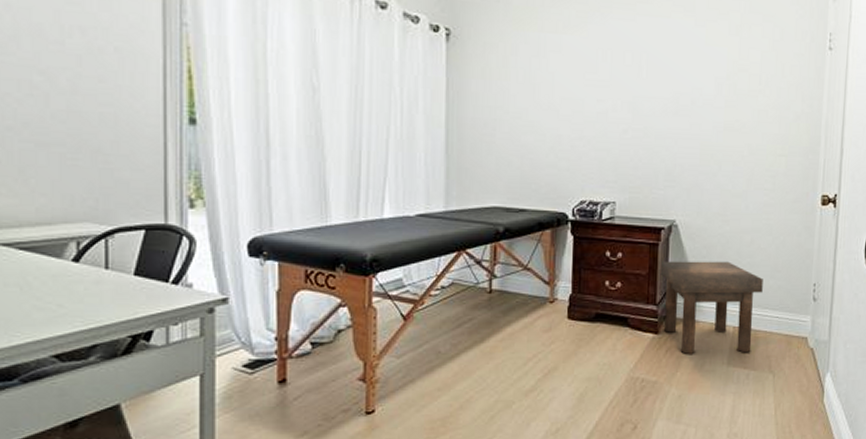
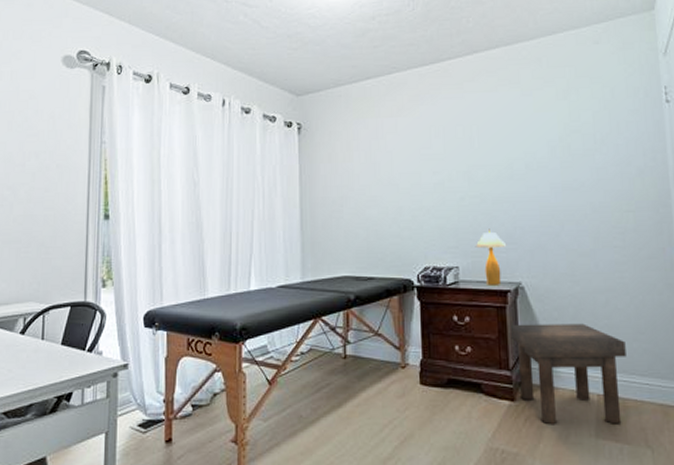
table lamp: none [633,164,666,222] -> present [475,228,507,285]

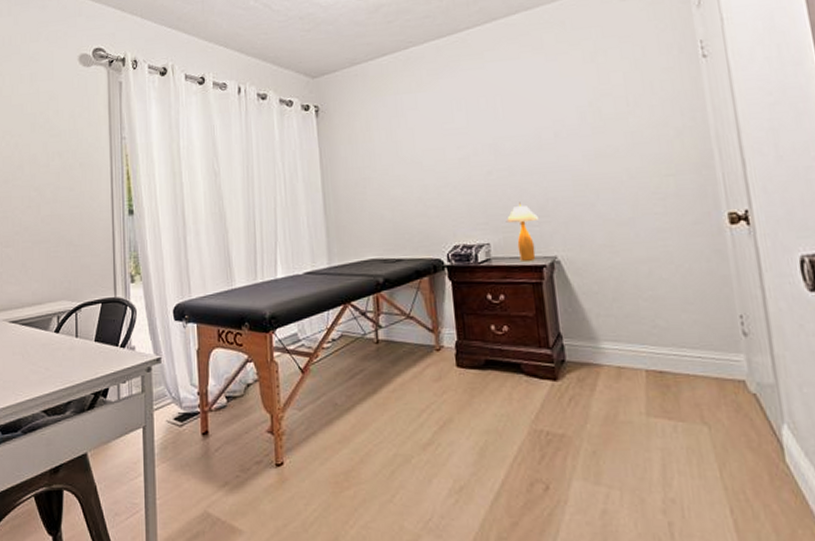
stool: present [508,323,626,424] -> none [546,296,675,403]

